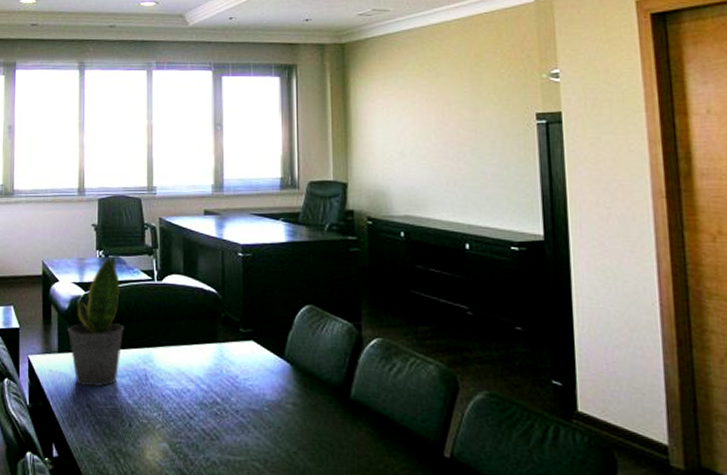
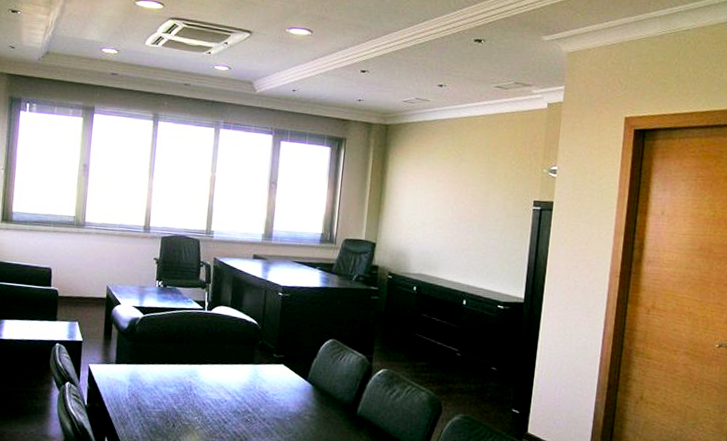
potted plant: present [67,256,125,387] -> none [125,286,176,394]

